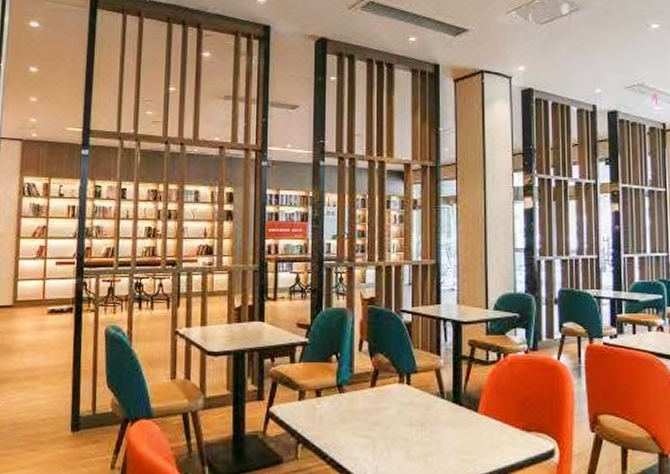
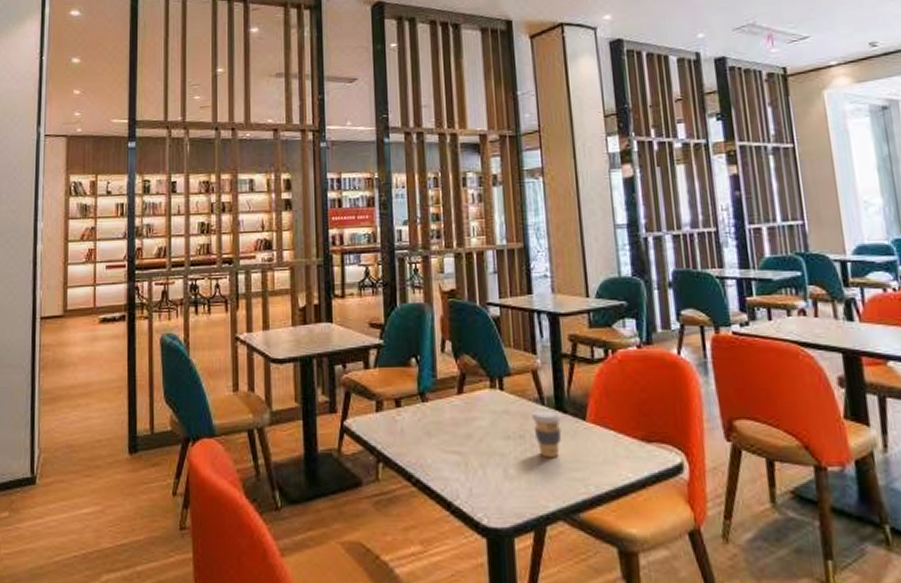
coffee cup: none [432,402,458,443] -> present [531,409,562,459]

